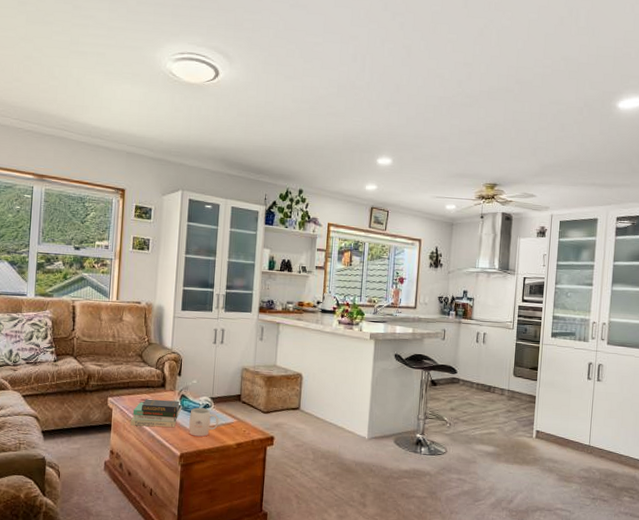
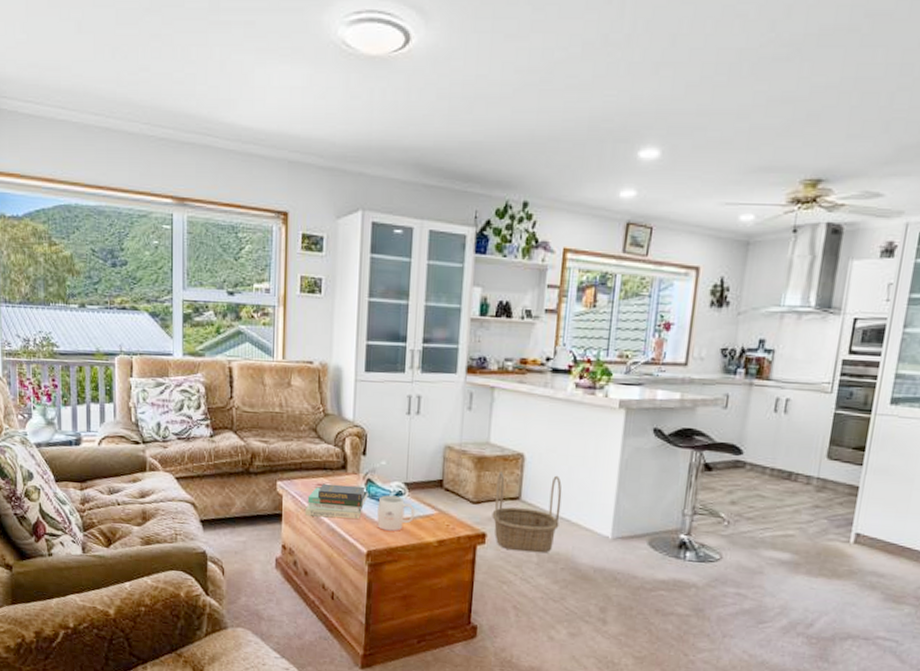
basket: none [278,387,331,452] -> present [492,471,562,553]

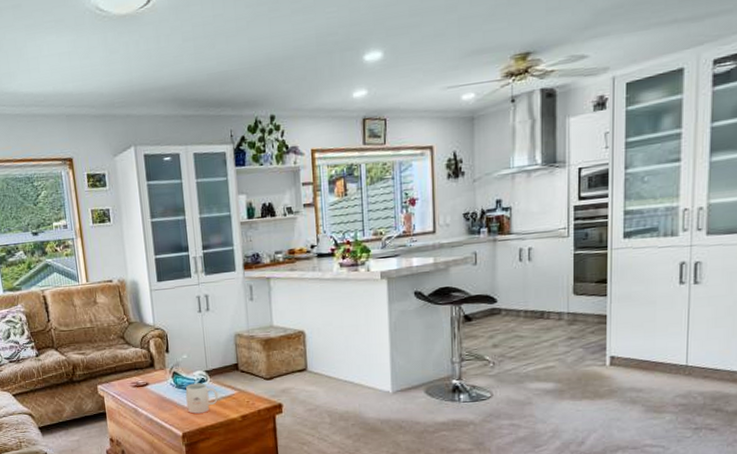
books: present [305,483,369,520] -> none [125,379,176,411]
basket: present [492,471,562,553] -> none [284,345,344,415]

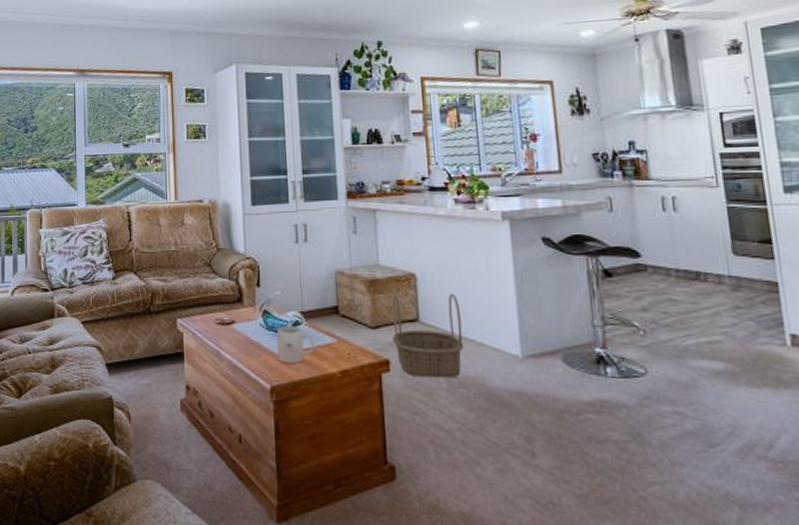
basket: none [284,345,344,415] -> present [392,293,464,378]

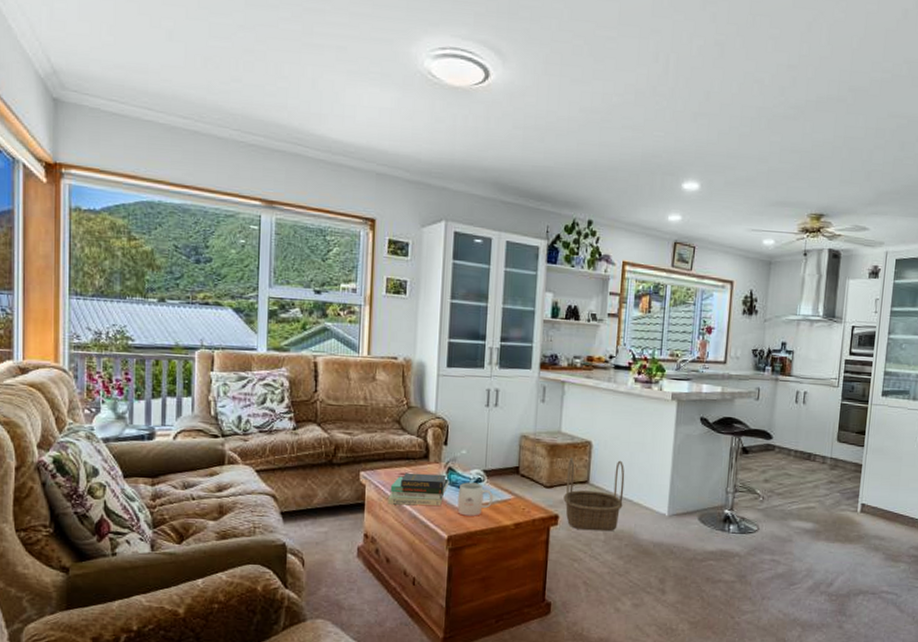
books: none [206,318,266,354] -> present [388,472,450,507]

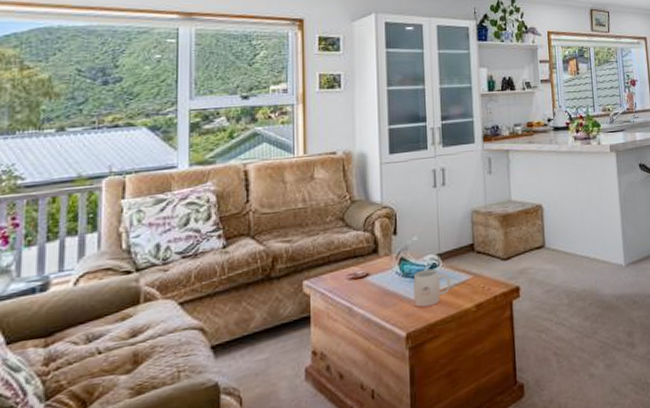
books: present [388,472,450,507] -> none [337,266,403,312]
basket: present [563,458,625,532] -> none [522,218,581,298]

